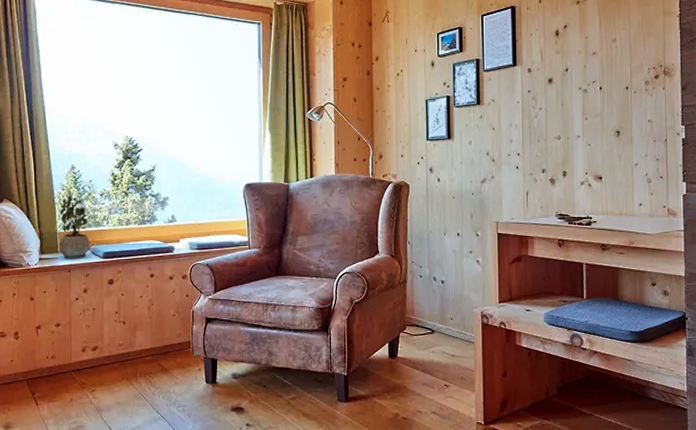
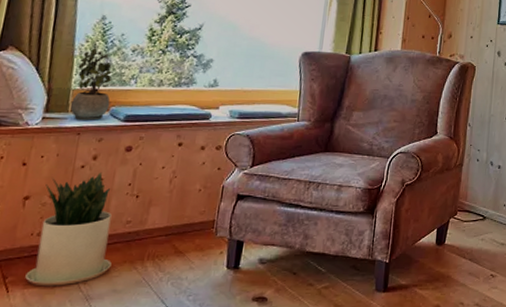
planter: none [48,303,112,400] -> present [25,172,112,287]

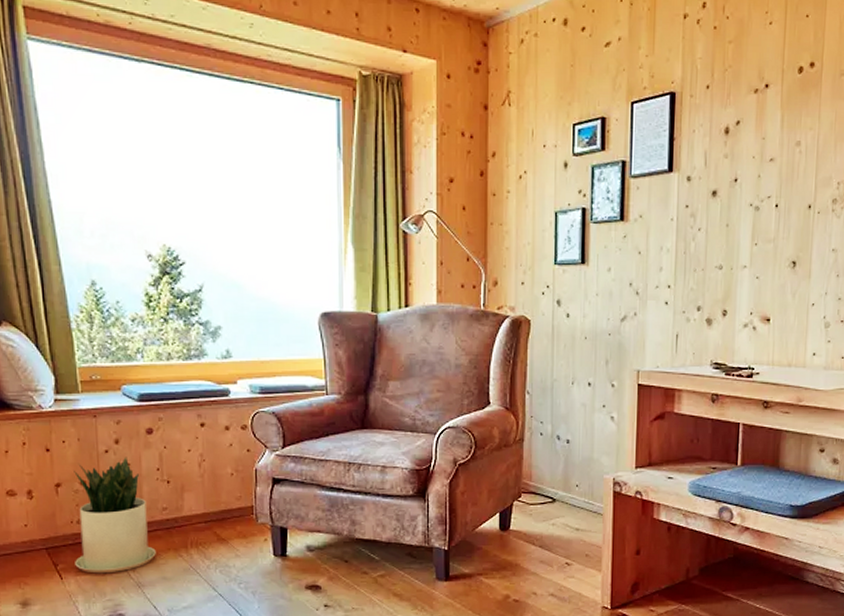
potted plant: present [70,48,112,122] -> none [78,319,120,402]

